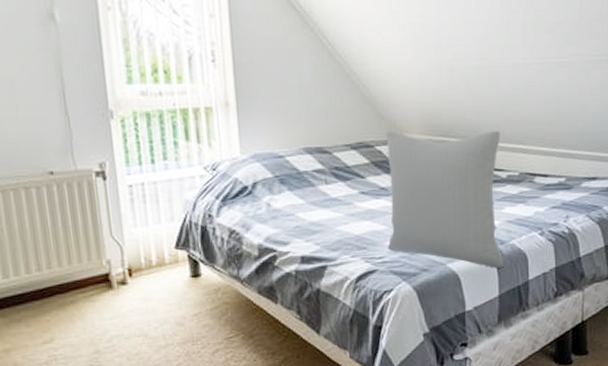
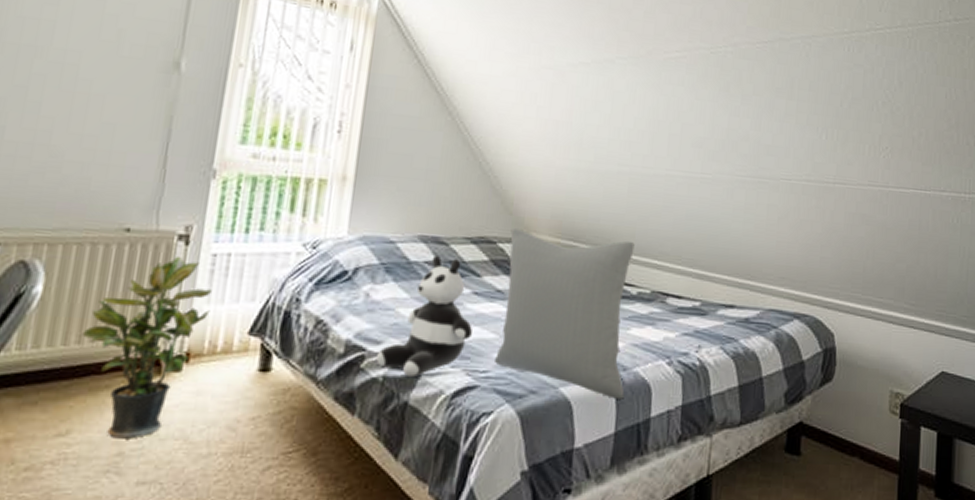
potted plant: none [39,190,139,341] -> present [81,255,212,439]
stuffed animal: none [287,164,365,270] -> present [376,256,472,378]

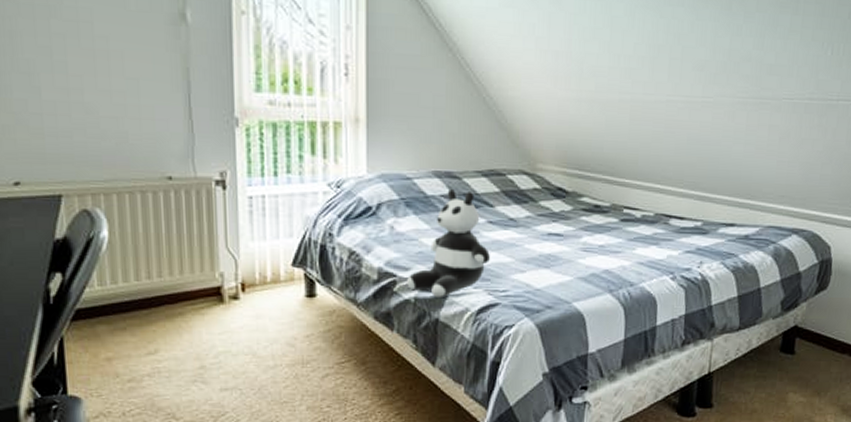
potted plant: present [81,255,212,439] -> none [150,199,256,355]
pillow: present [495,228,635,399] -> none [513,160,638,311]

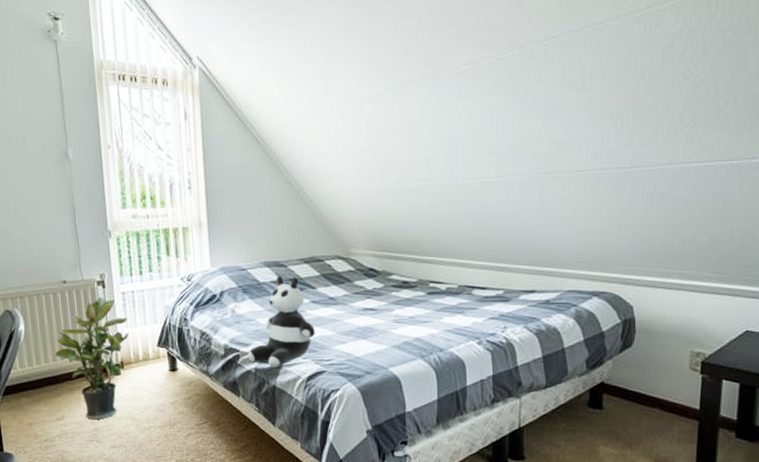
potted plant: none [150,199,256,355] -> present [54,296,130,420]

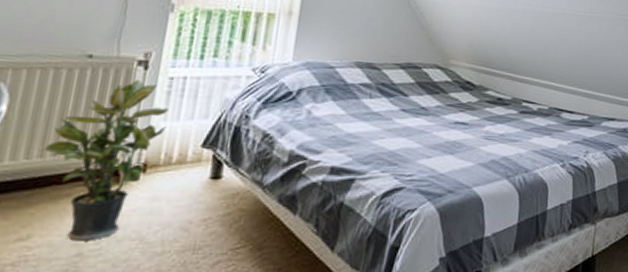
stuffed animal: present [248,276,315,369] -> none [316,79,400,182]

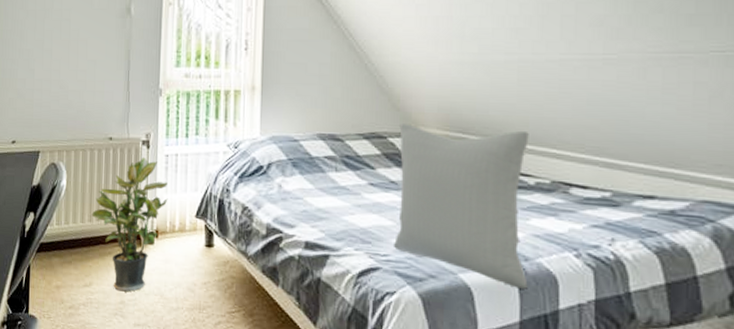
pillow: none [419,56,536,196] -> present [394,124,529,289]

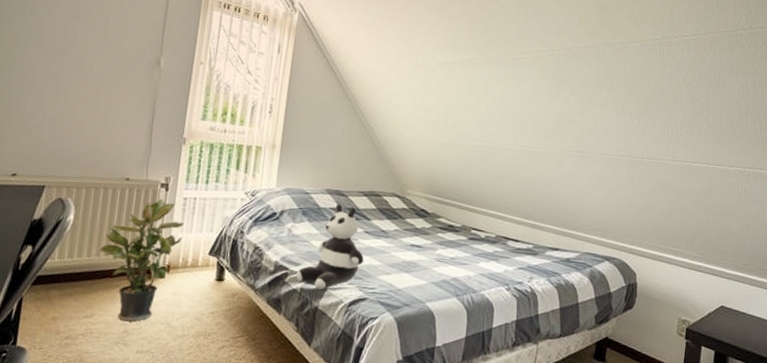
stuffed animal: none [292,151,371,258] -> present [296,204,364,291]
pillow: present [394,124,529,289] -> none [380,186,485,314]

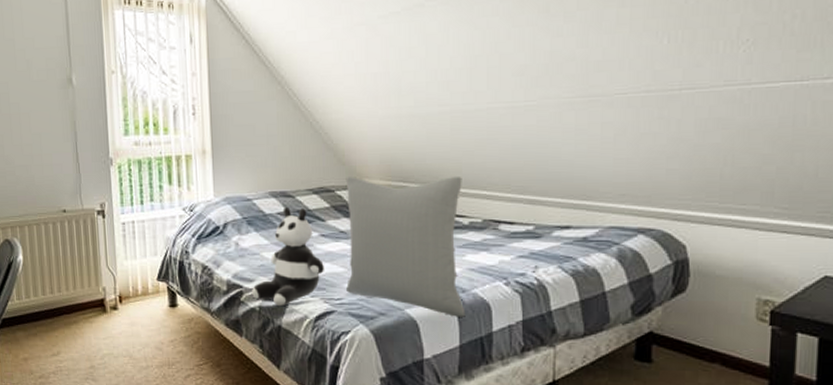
potted plant: present [99,198,184,322] -> none [52,226,129,357]
pillow: none [380,186,485,314] -> present [345,175,466,317]

